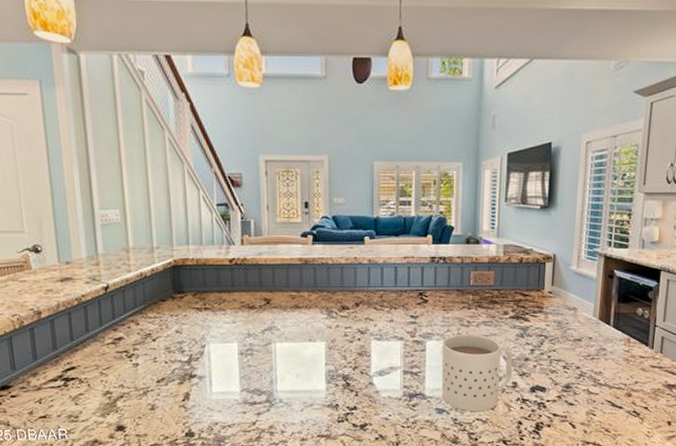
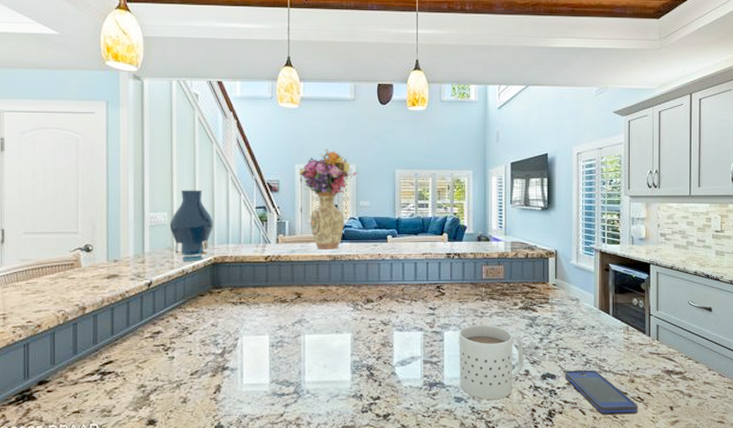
vase: none [122,184,171,265] -> present [169,190,213,262]
flower arrangement: none [263,136,333,252] -> present [298,148,360,250]
mobile phone: none [555,383,633,429] -> present [565,370,638,415]

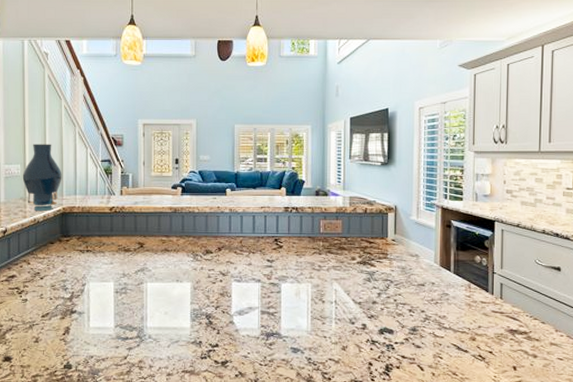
flower arrangement: present [298,148,360,250] -> none [141,104,200,202]
mug: present [459,325,524,401] -> none [296,278,362,353]
mobile phone: present [565,370,638,415] -> none [403,326,479,372]

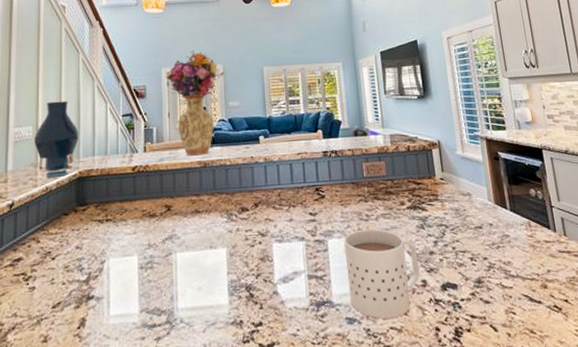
flower arrangement: none [141,104,200,202] -> present [165,50,227,156]
mug: none [296,278,362,353] -> present [344,229,420,320]

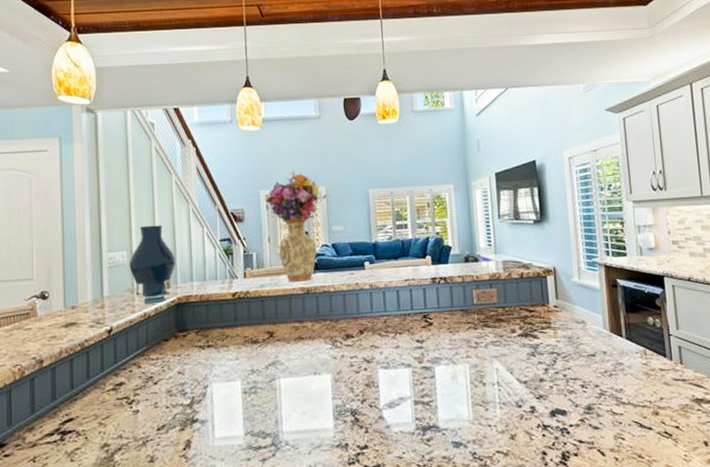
mug: present [344,229,420,320] -> none [452,356,529,444]

